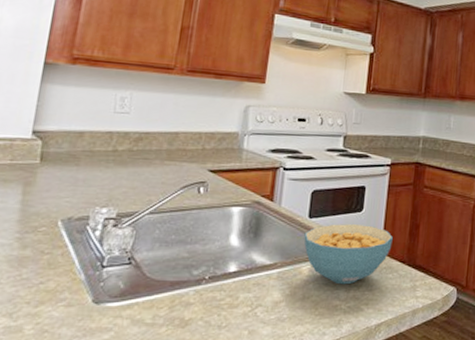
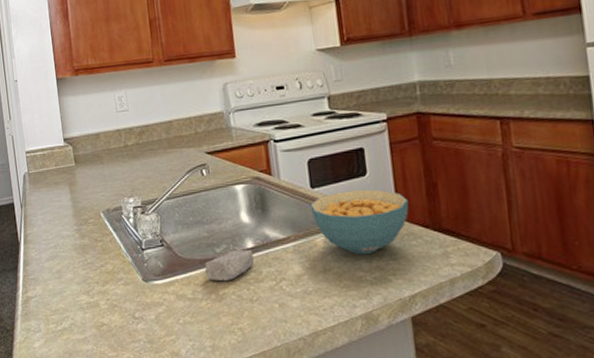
soap bar: none [174,273,234,306] -> present [204,249,254,282]

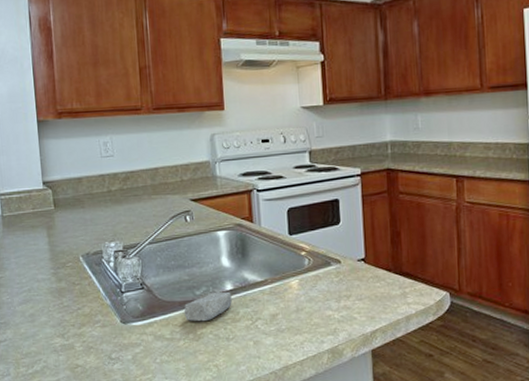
cereal bowl: present [310,189,409,255] -> none [287,237,375,296]

